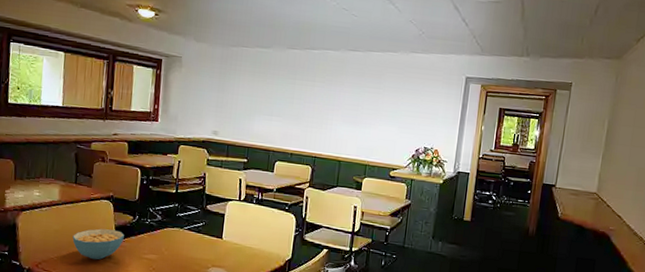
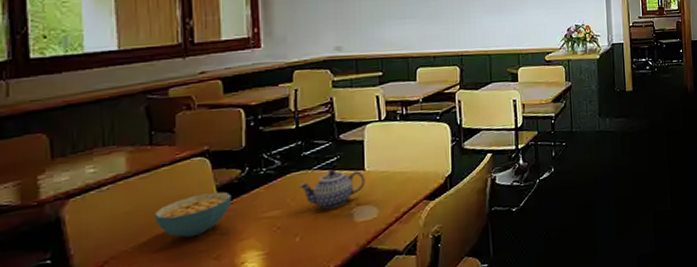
teapot: none [172,232,222,264] -> present [299,169,365,210]

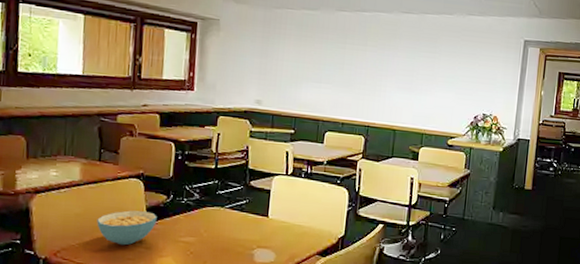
teapot: present [299,169,365,210] -> none [211,211,268,246]

